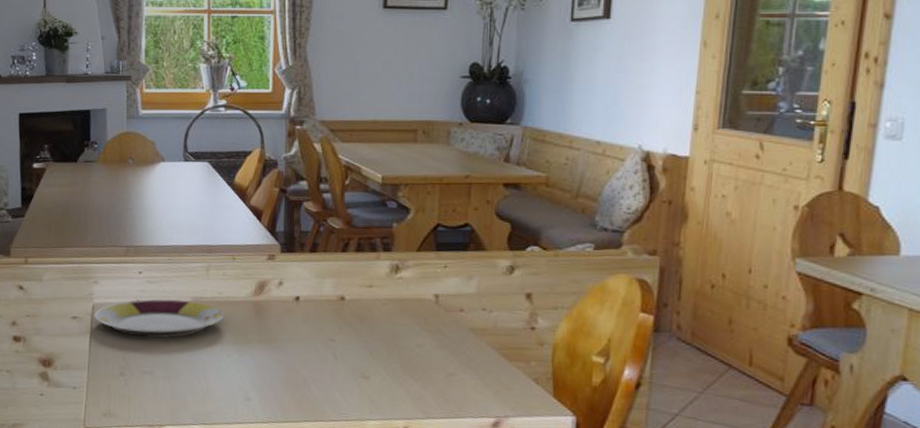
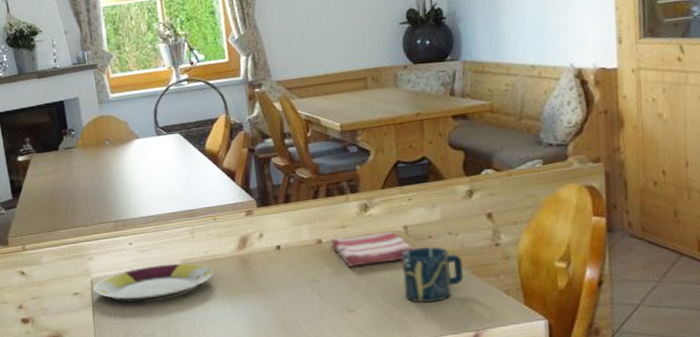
dish towel: none [353,296,444,331] -> present [330,231,415,267]
cup: none [427,320,493,381] -> present [402,246,464,303]

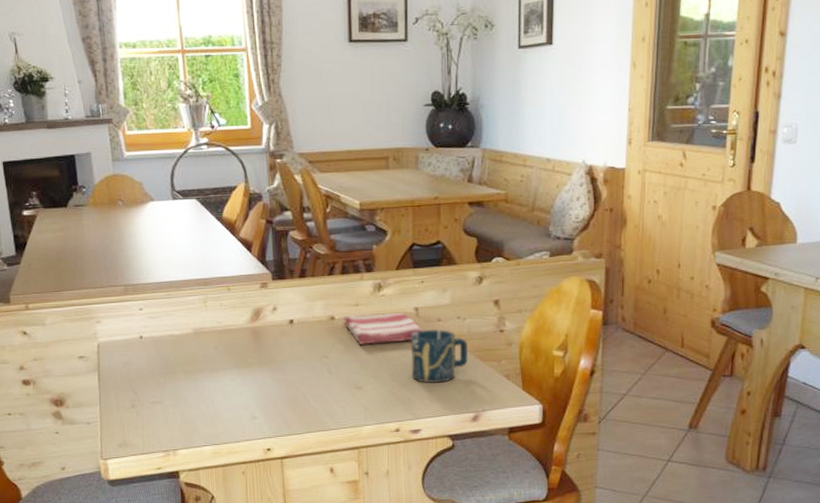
plate: present [93,263,213,304] -> none [100,331,224,370]

